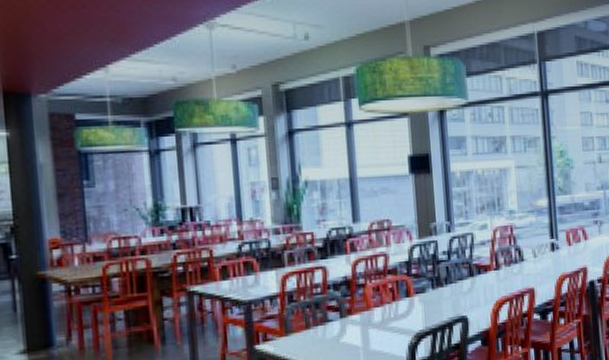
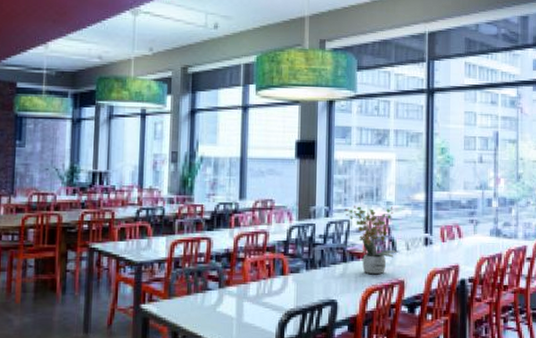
potted plant: none [467,215,524,286] -> present [345,206,396,274]

